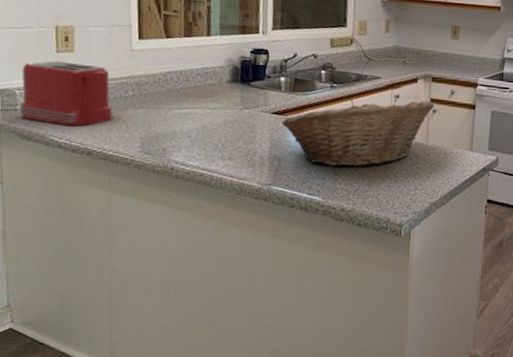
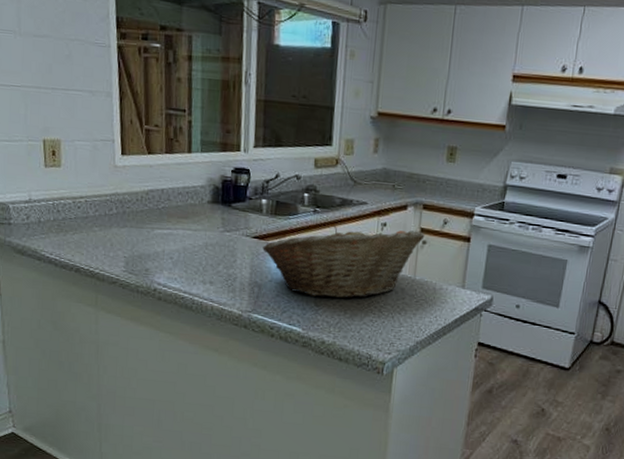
toaster: present [19,60,114,127] -> none [12,175,99,243]

